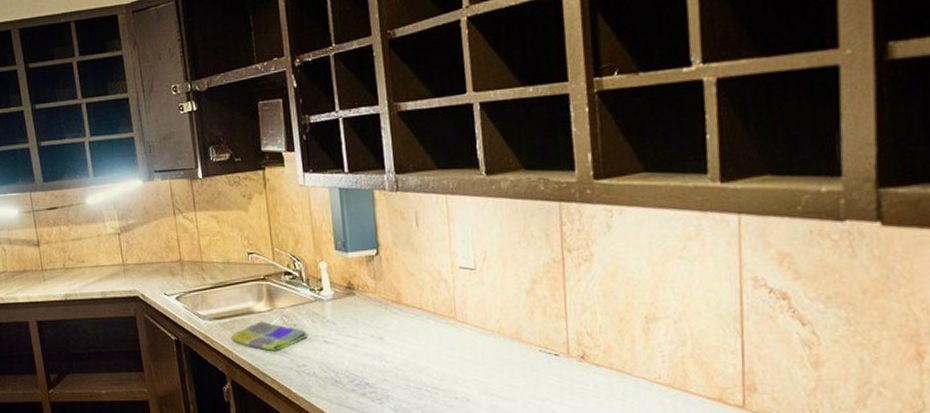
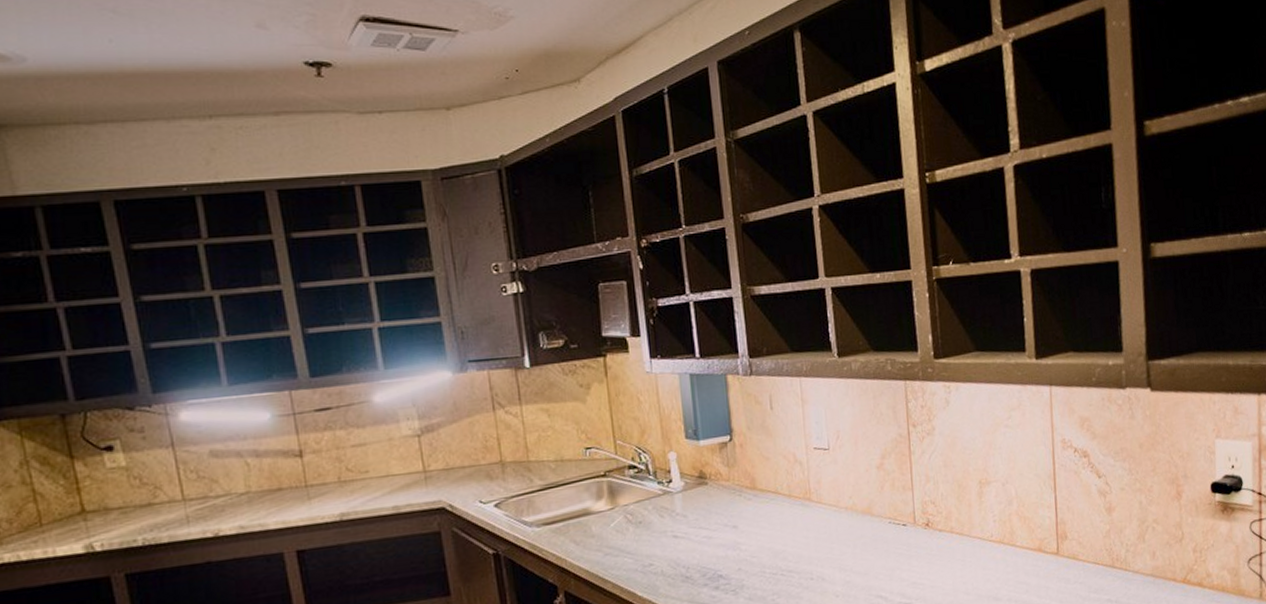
dish towel: present [230,321,308,351] -> none [564,521,655,554]

